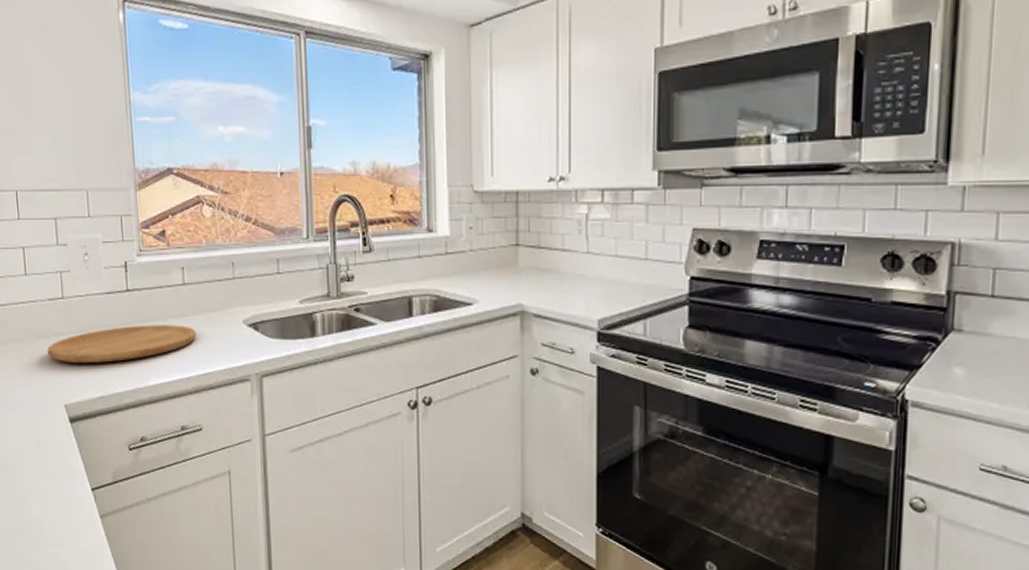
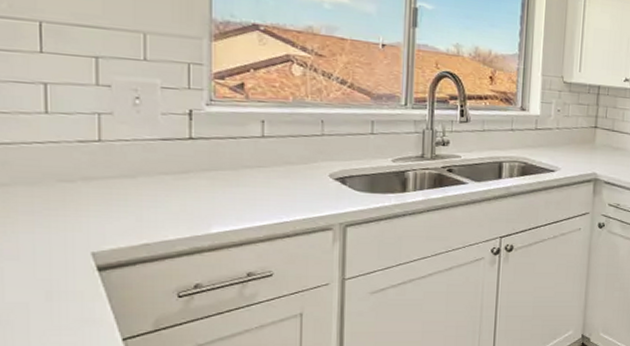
cutting board: present [47,325,196,364] -> none [72,173,274,210]

